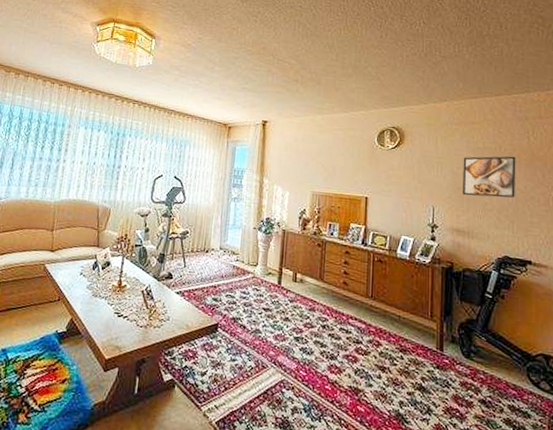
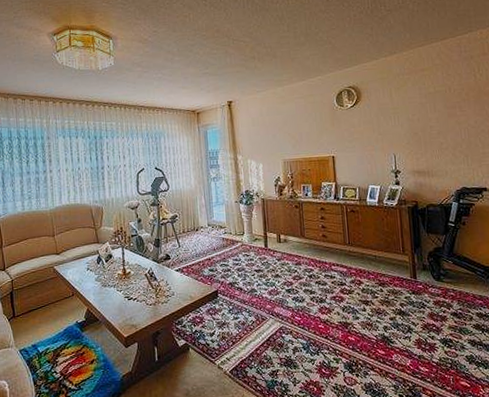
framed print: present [462,156,516,198] -> none [417,95,467,139]

